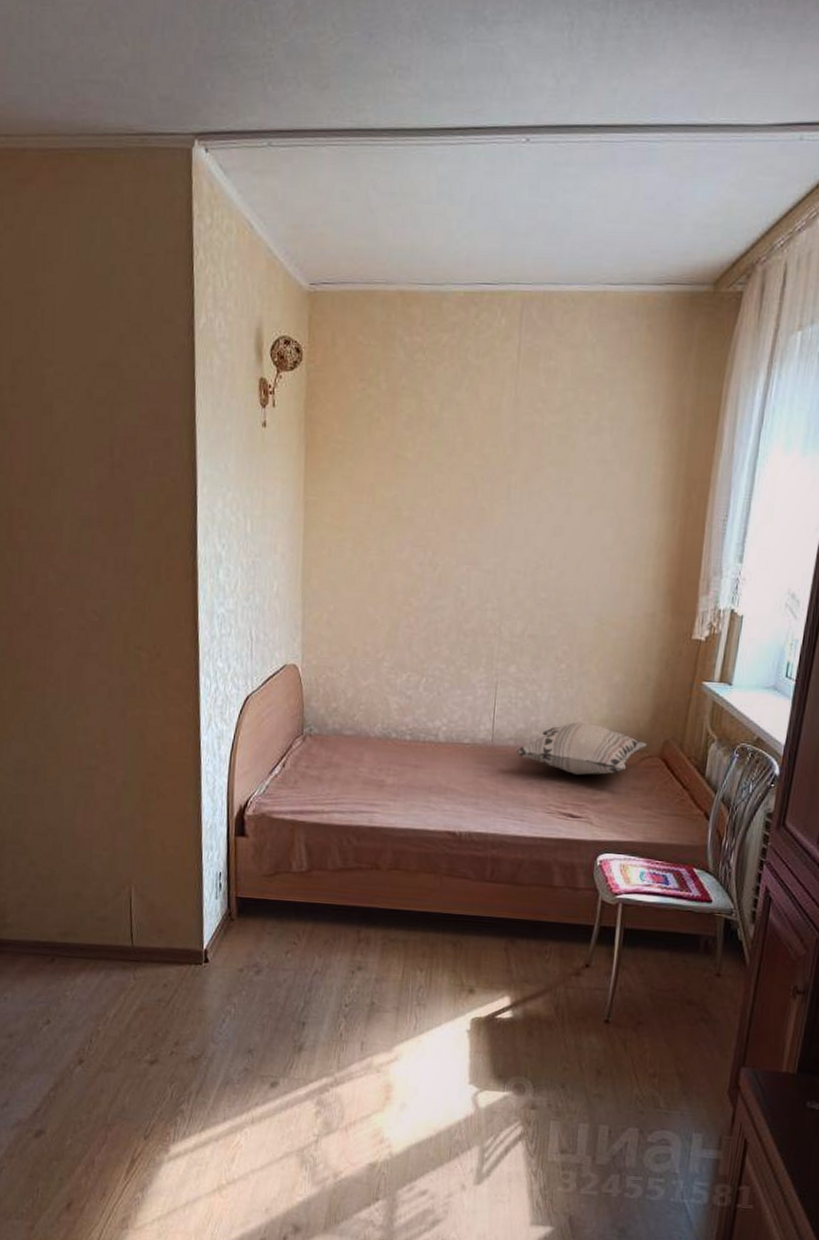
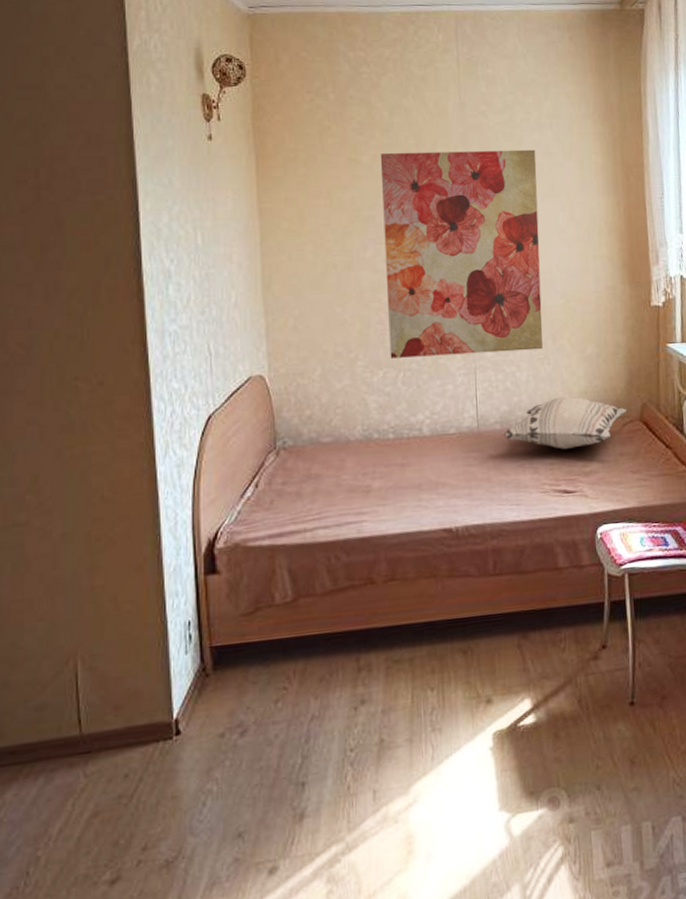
wall art: none [415,450,591,672] -> present [380,149,543,358]

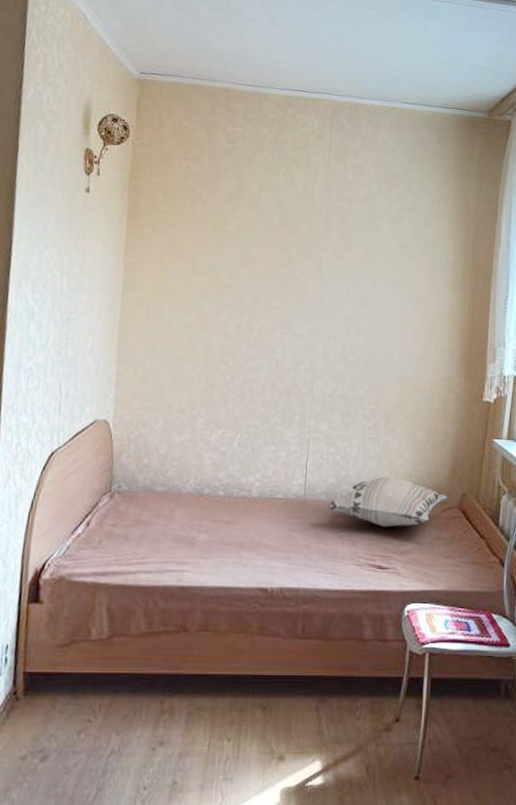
wall art: present [380,149,543,358] -> none [230,225,392,430]

